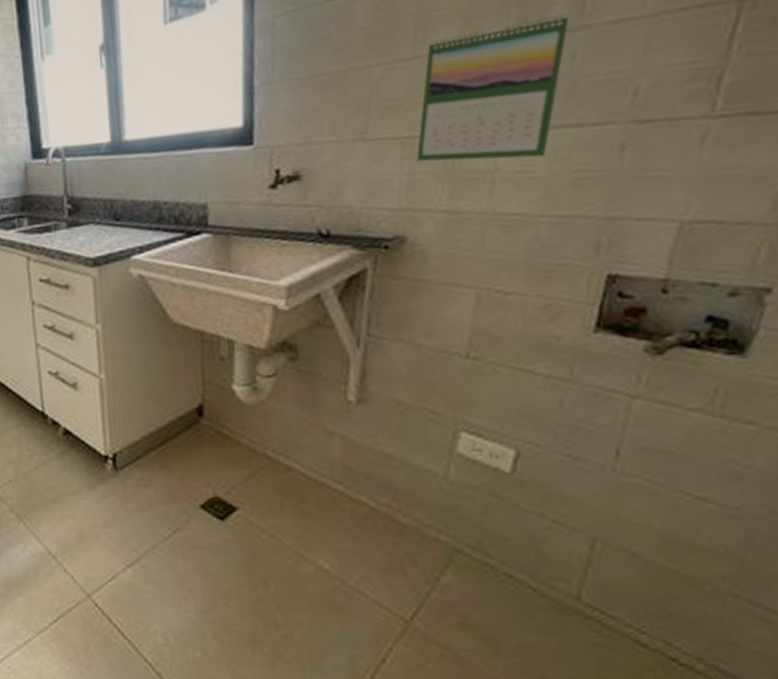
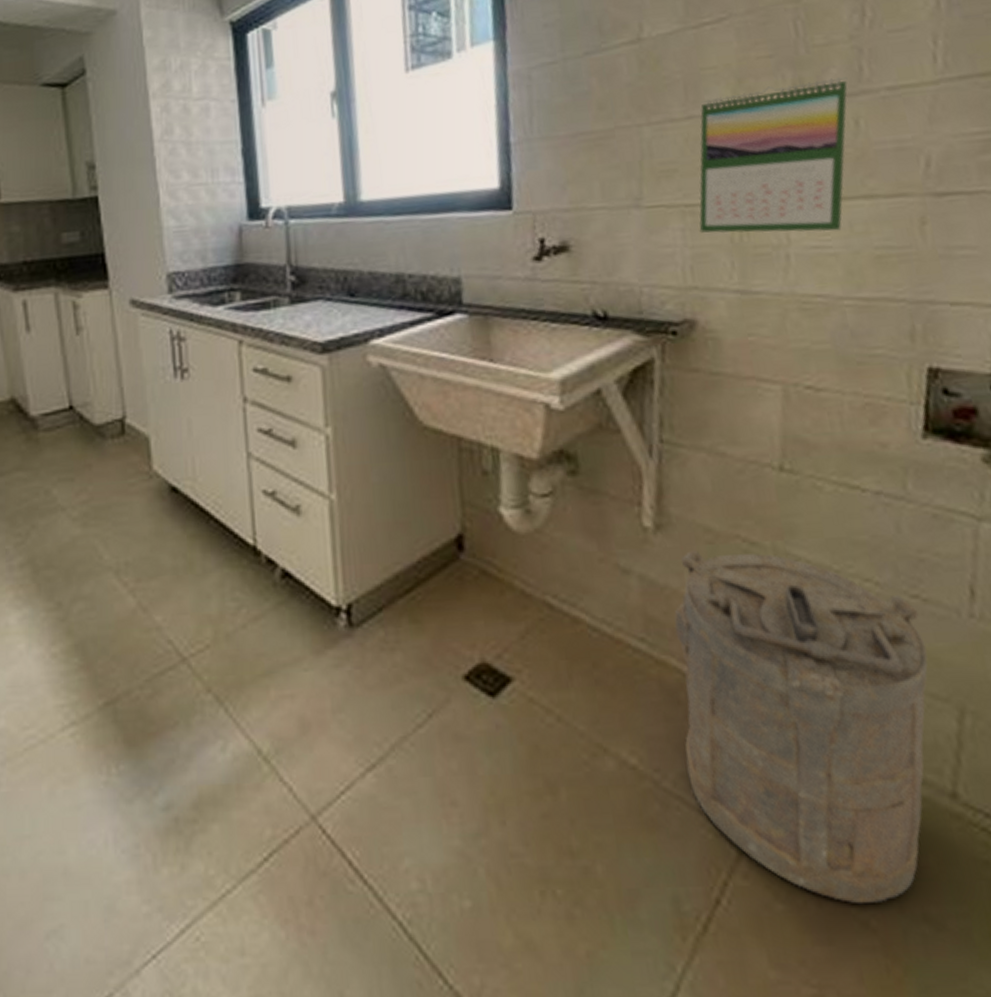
laundry hamper: none [367,419,572,667] -> present [674,550,929,905]

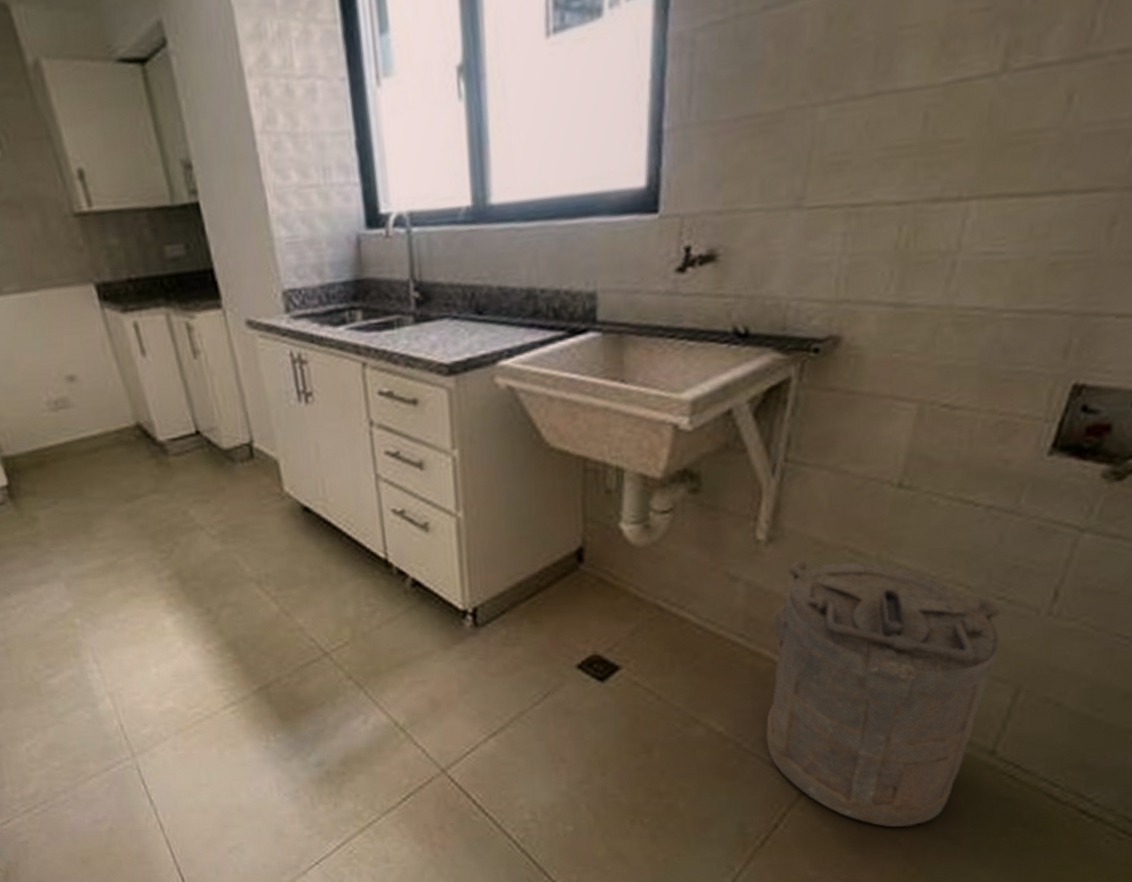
calendar: present [699,77,848,233] -> none [862,36,1074,238]

